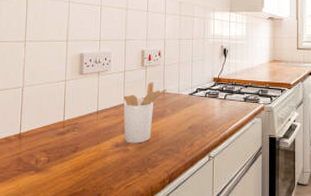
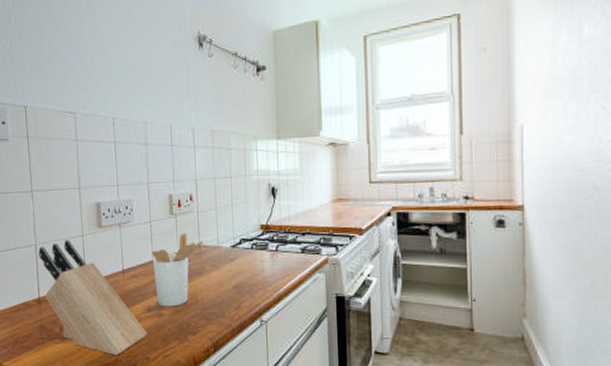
knife block: none [24,84,114,186] -> present [38,240,148,356]

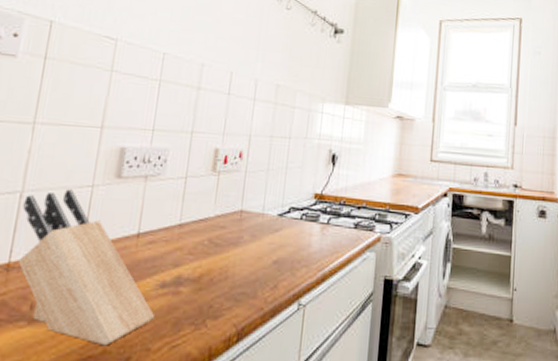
utensil holder: present [152,232,203,307] -> none [175,194,246,283]

